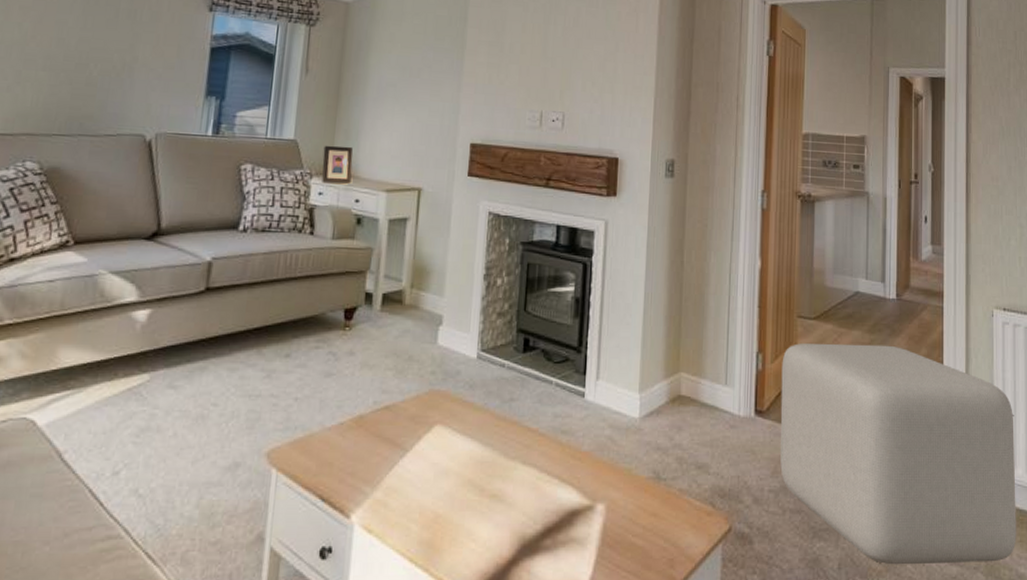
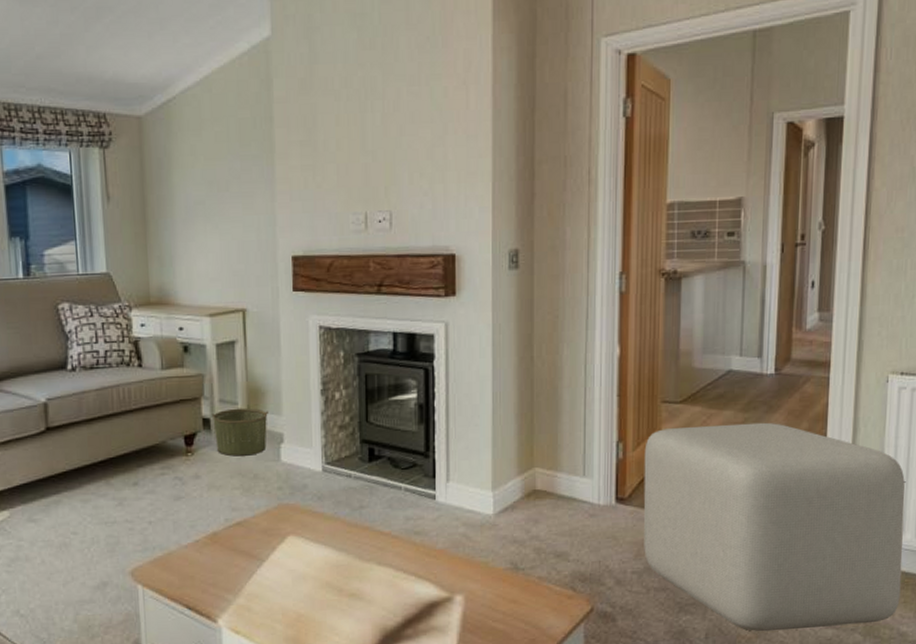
picture frame: present [322,145,353,184] -> none [138,273,172,315]
basket: none [374,285,431,336] -> present [211,408,268,457]

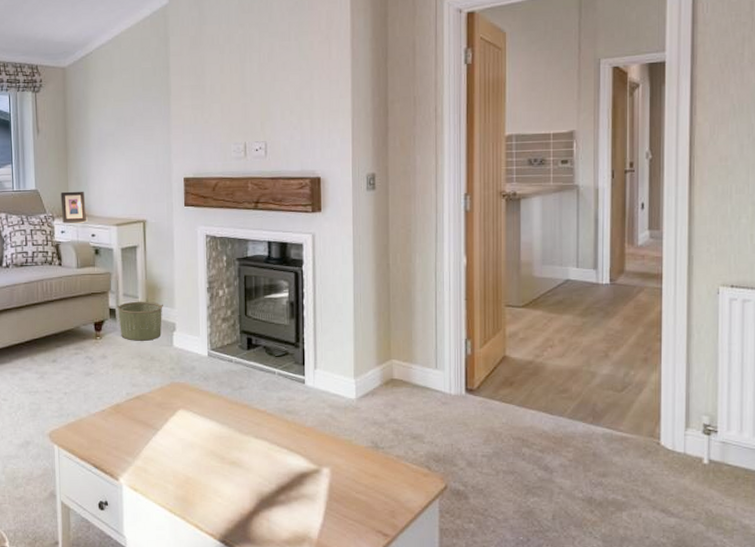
picture frame: none [138,273,172,315] -> present [60,191,86,224]
pouf: present [643,422,905,632] -> none [491,326,742,517]

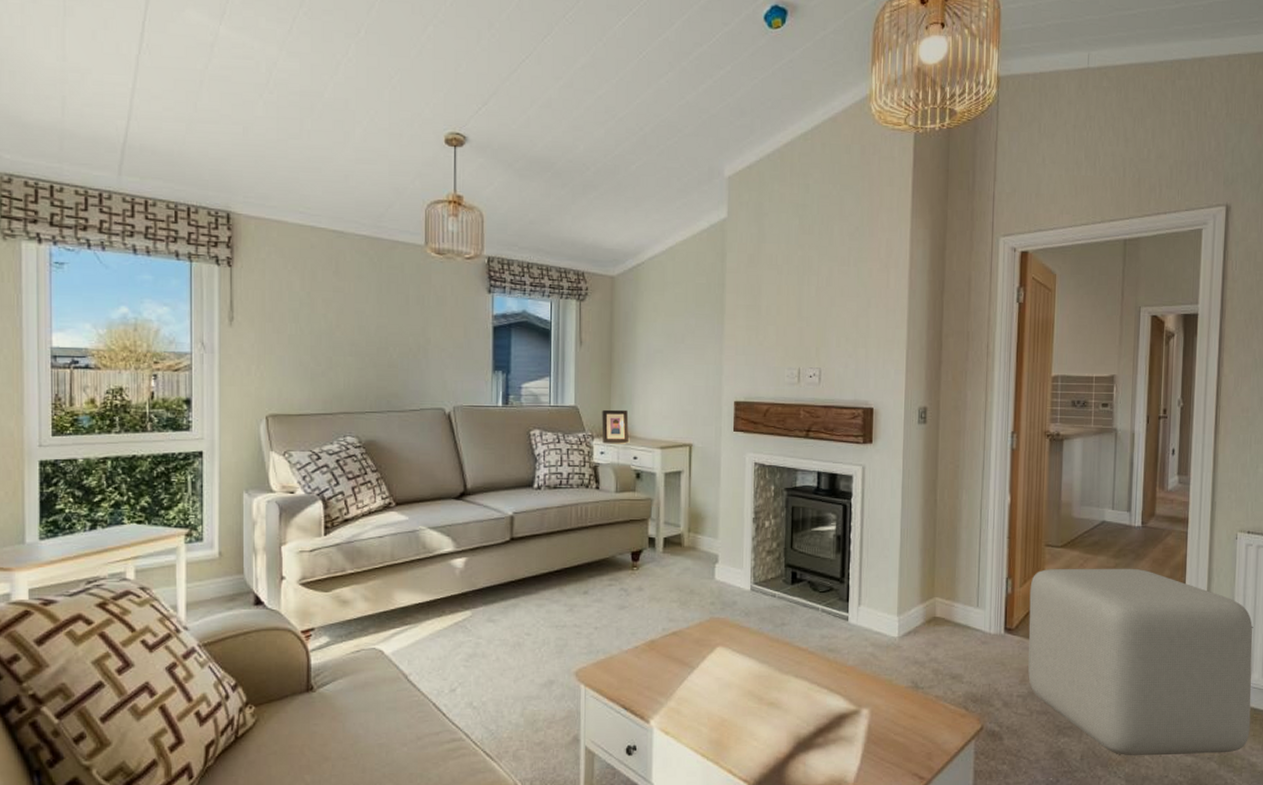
basket: present [117,301,163,341] -> none [656,530,706,573]
pouf: none [491,326,742,517] -> present [1028,568,1253,756]

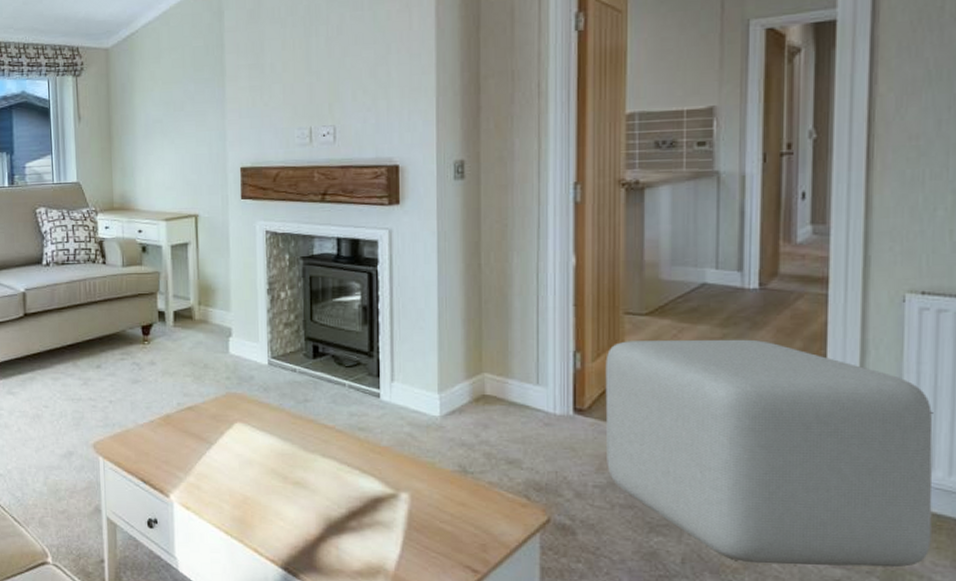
picture frame: present [601,409,629,444] -> none [104,183,132,218]

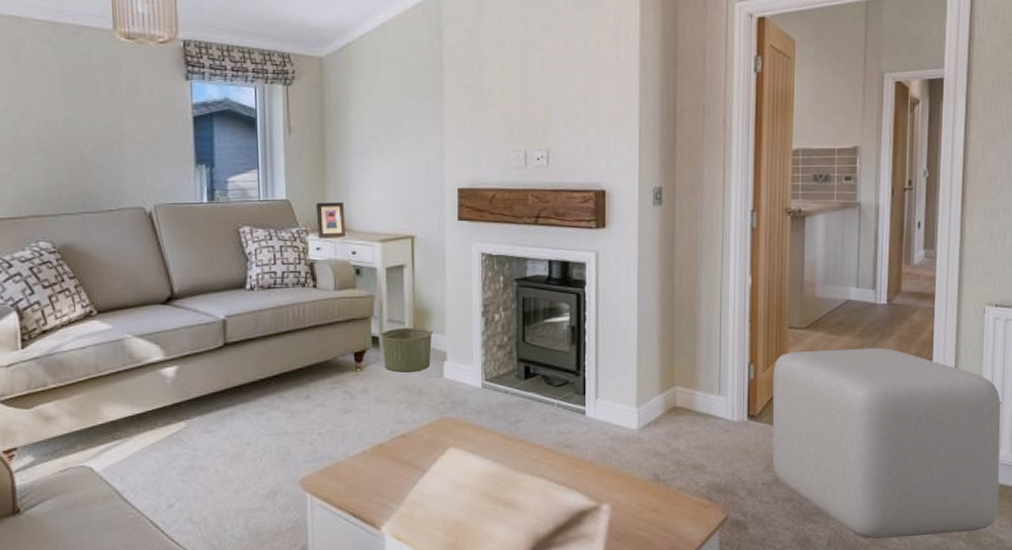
picture frame: none [104,183,132,218] -> present [316,201,346,239]
basket: none [166,303,218,347] -> present [380,327,433,373]

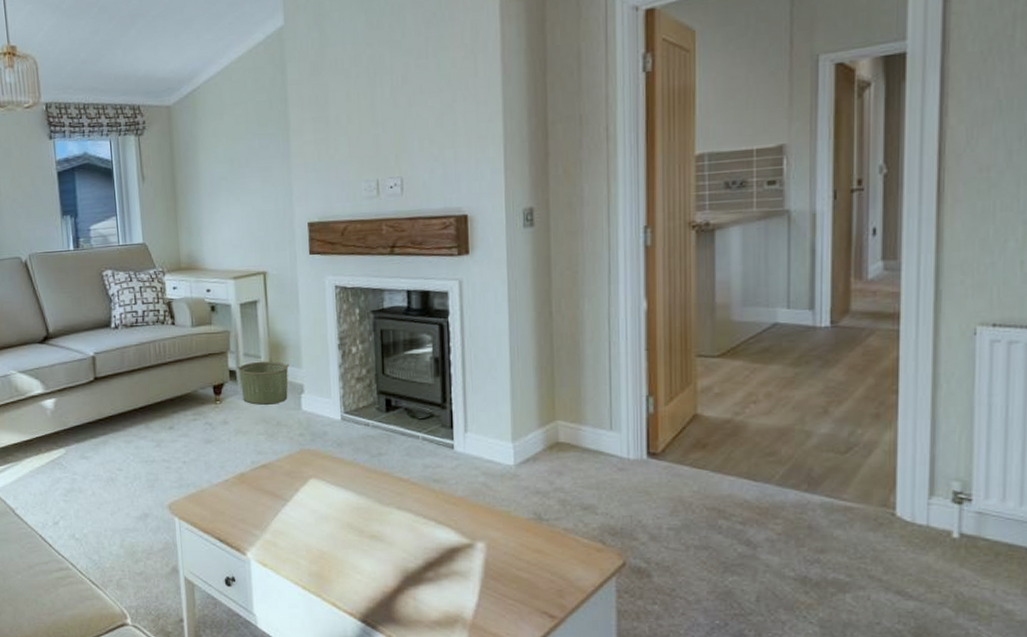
picture frame: present [316,201,346,239] -> none [170,242,200,279]
pouf: present [772,347,1001,540] -> none [678,377,1004,599]

